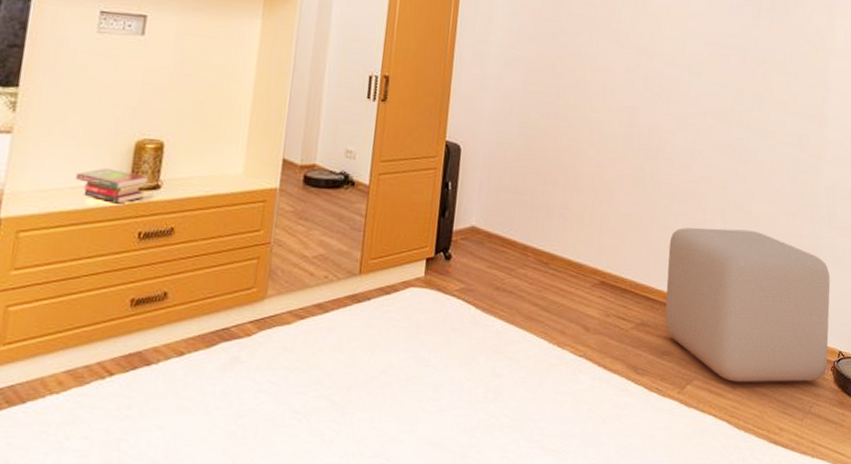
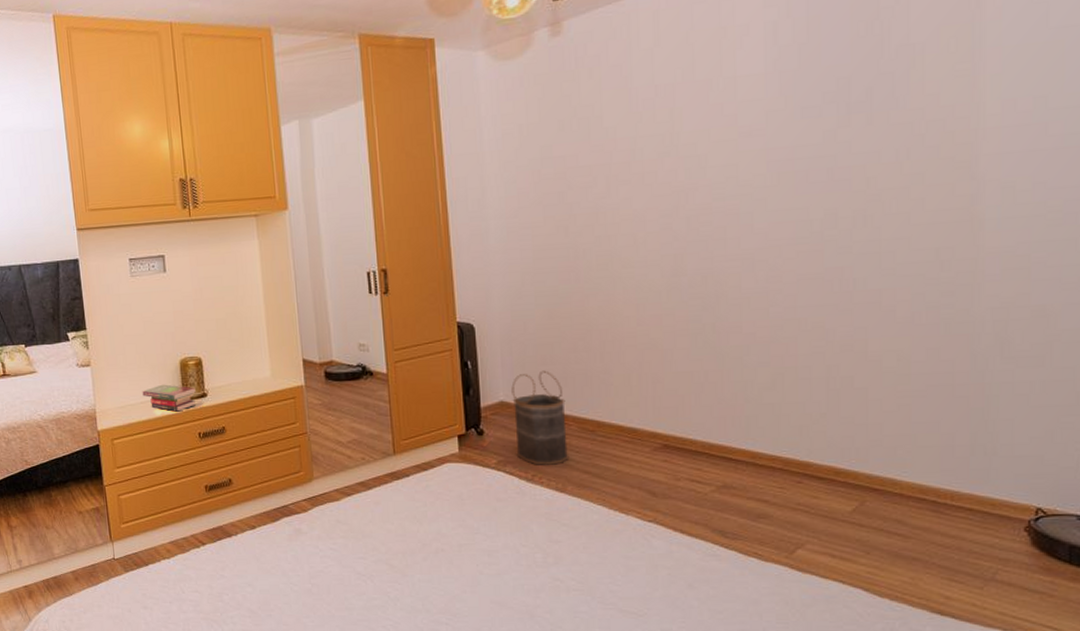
basket: none [477,199,528,295] -> present [511,370,570,465]
pouf: present [664,228,830,382] -> none [749,373,1017,545]

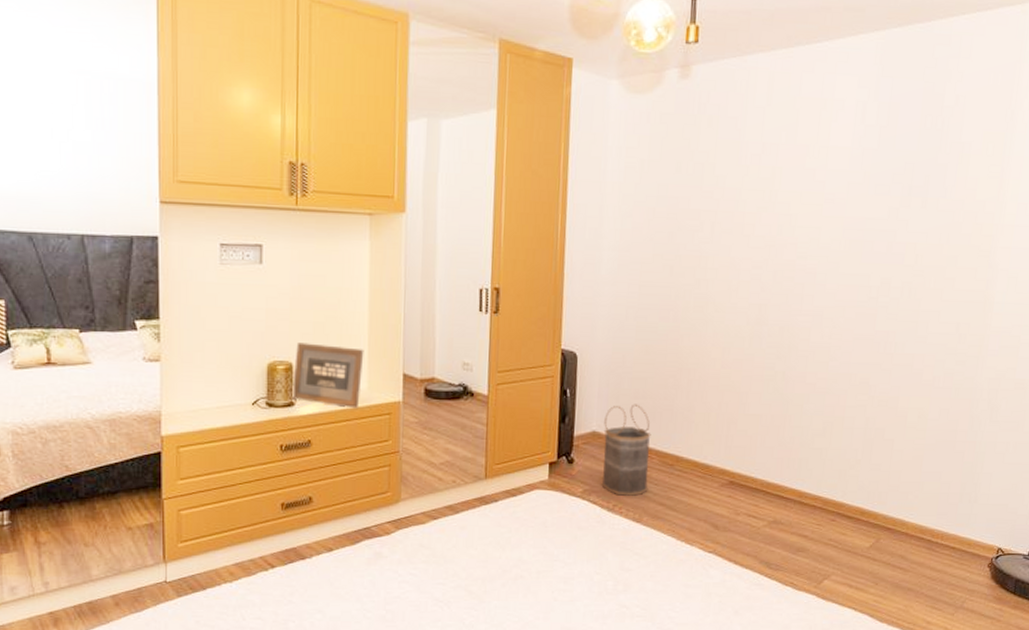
books: present [142,384,196,412] -> none [219,388,282,420]
picture frame: none [203,338,265,395] -> present [291,343,364,409]

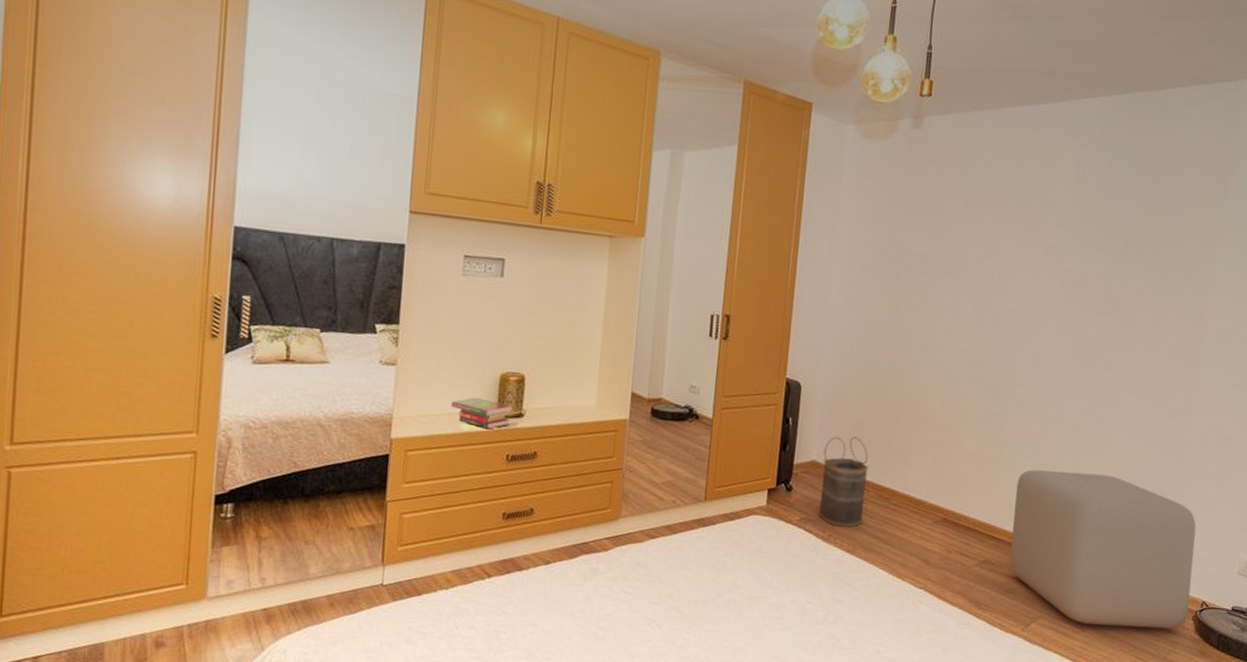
books: none [219,388,282,420] -> present [451,397,512,430]
picture frame: present [291,343,364,409] -> none [521,355,595,424]
pouf: none [799,426,990,578] -> present [1009,469,1197,629]

